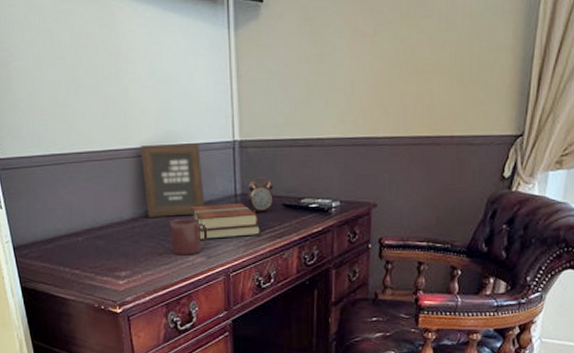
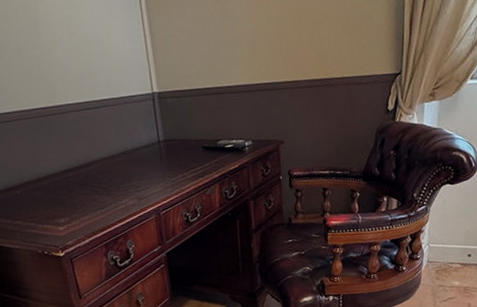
picture frame: present [141,142,205,217] -> none [67,97,132,167]
mug: present [169,218,208,256] -> none [100,165,138,200]
books: present [189,203,261,241] -> none [119,149,185,185]
alarm clock: present [247,176,274,212] -> none [169,123,194,156]

